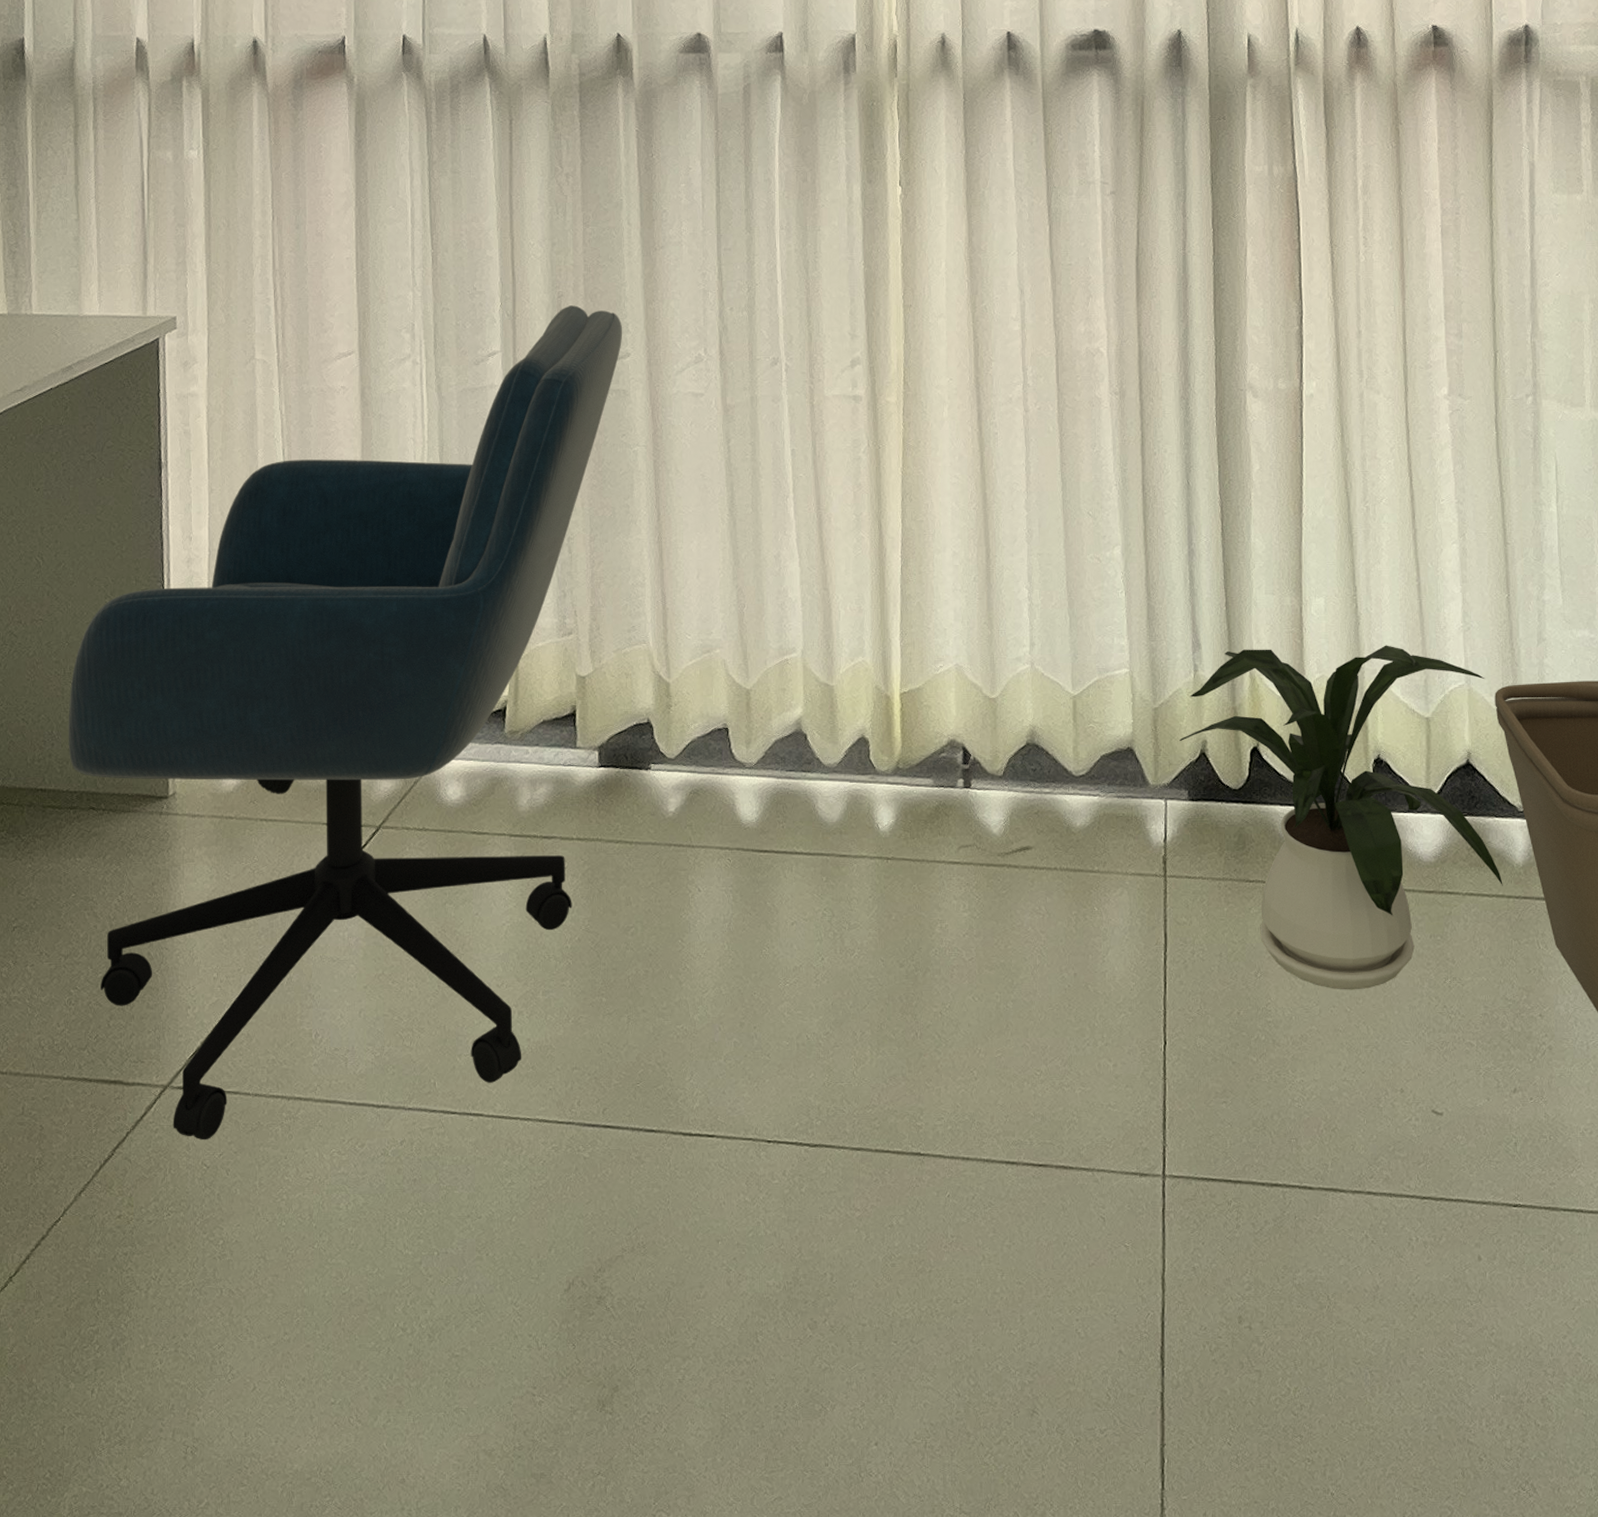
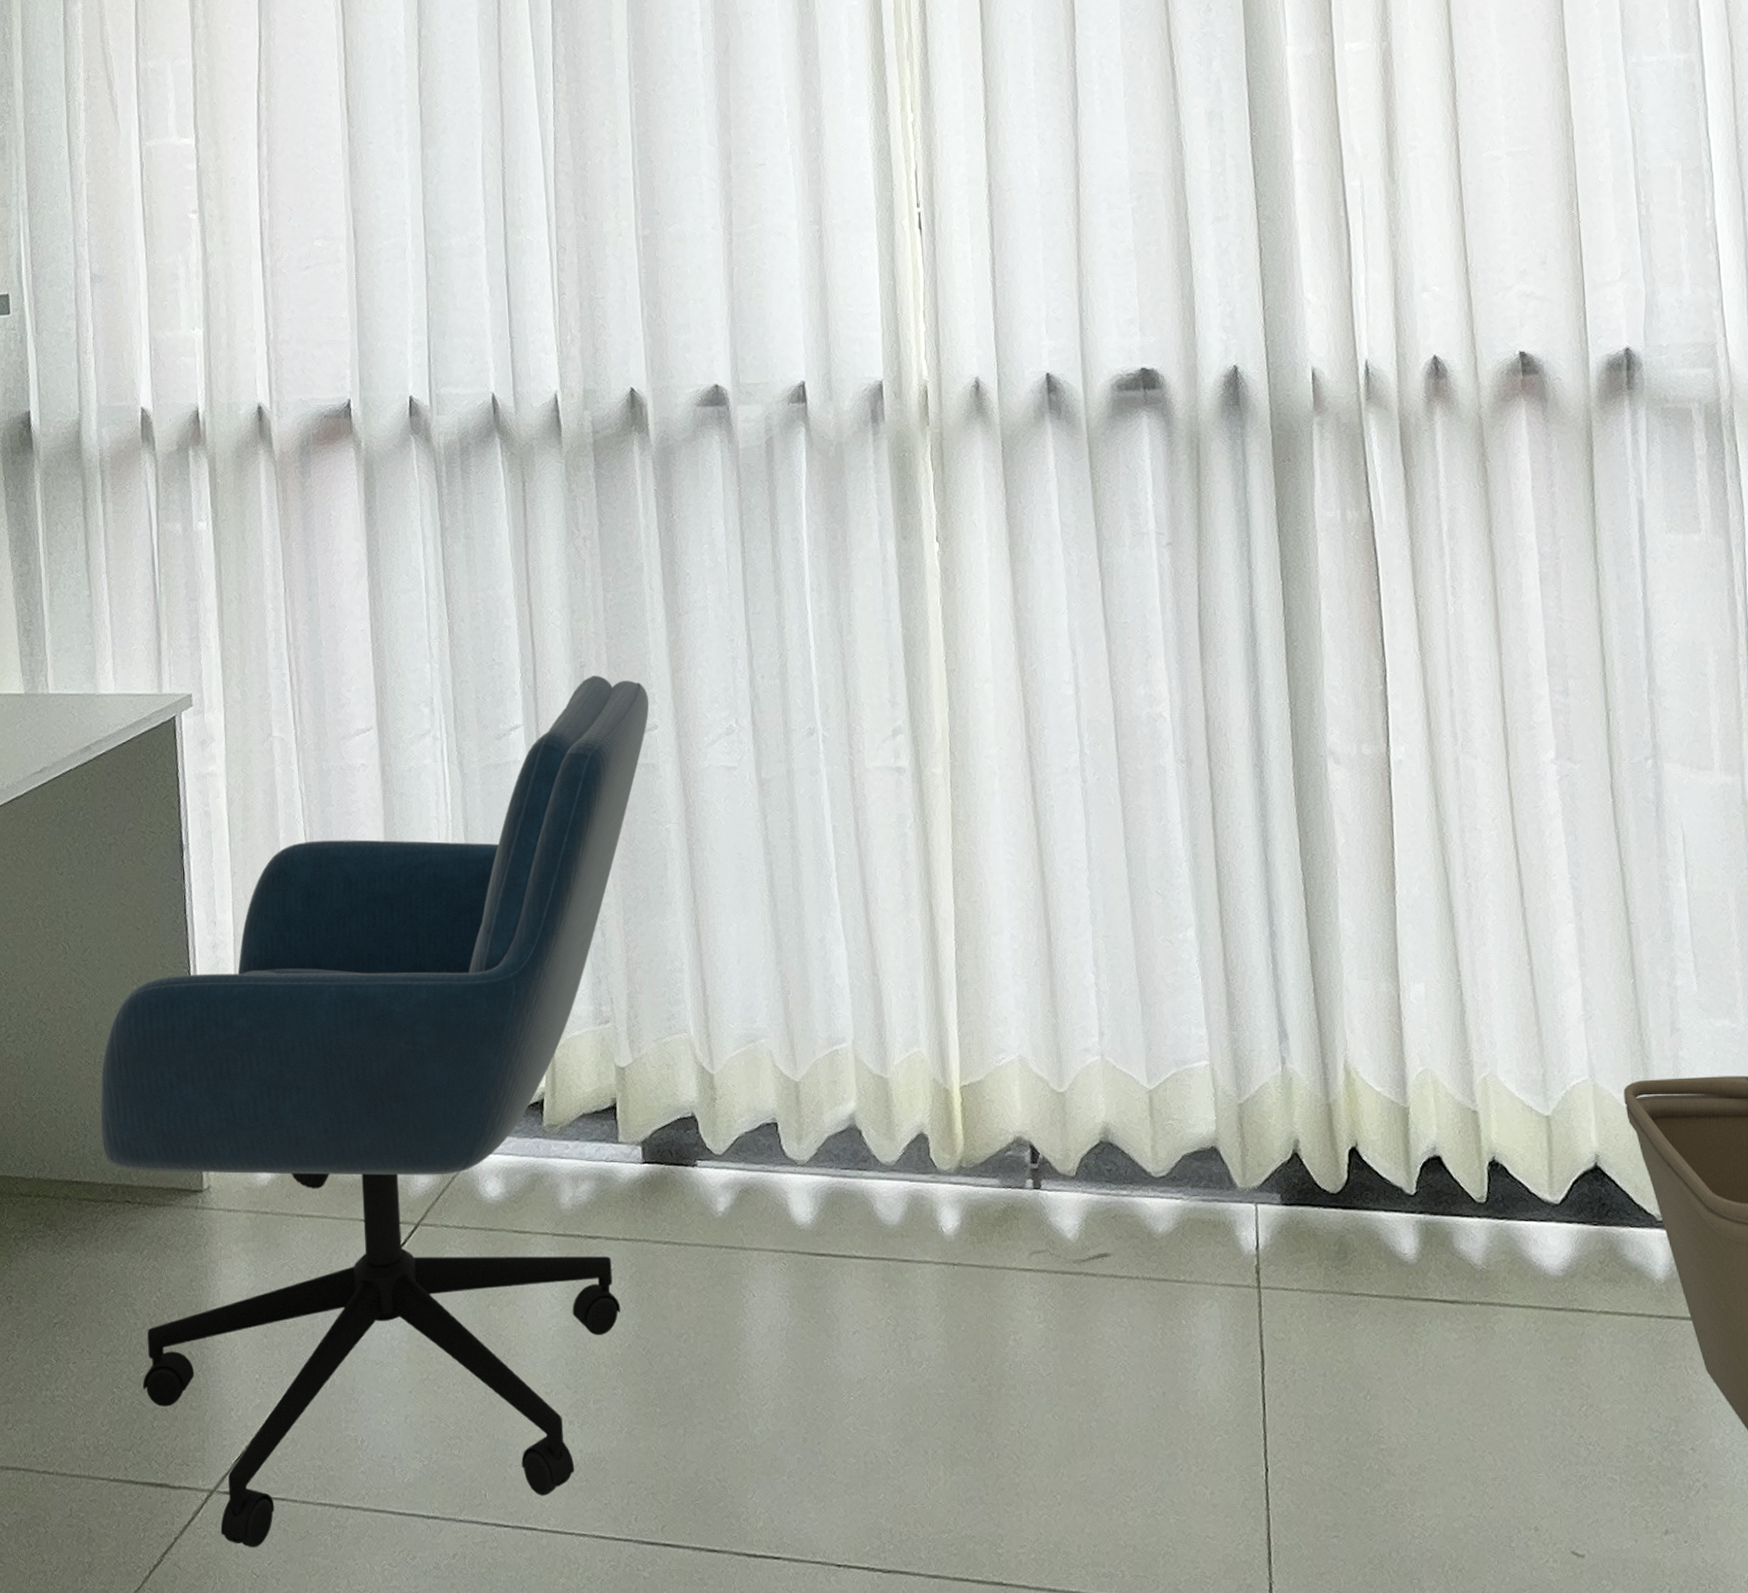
house plant: present [1179,645,1503,990] -> none [1268,1035,1643,1416]

